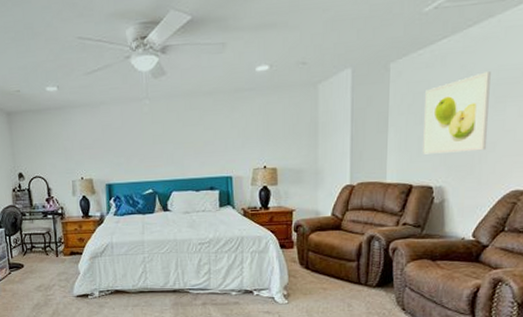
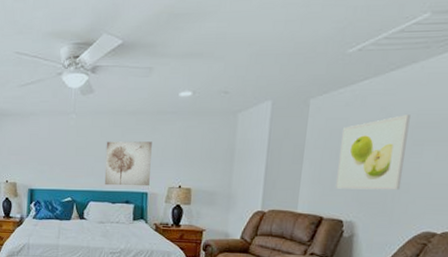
wall art: none [184,122,233,173] -> present [104,141,152,187]

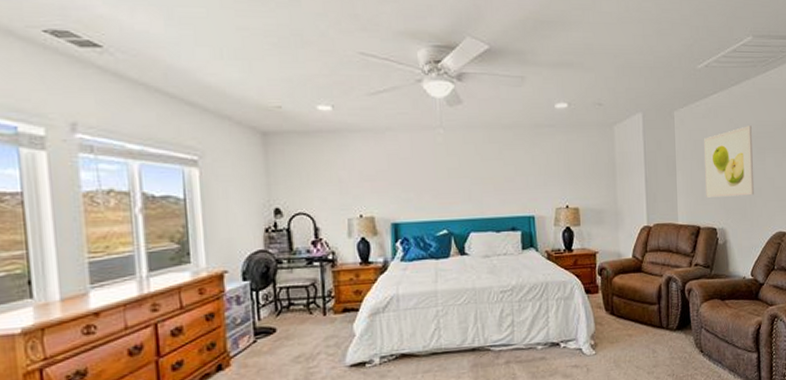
wall art: present [104,141,152,187] -> none [482,158,535,212]

